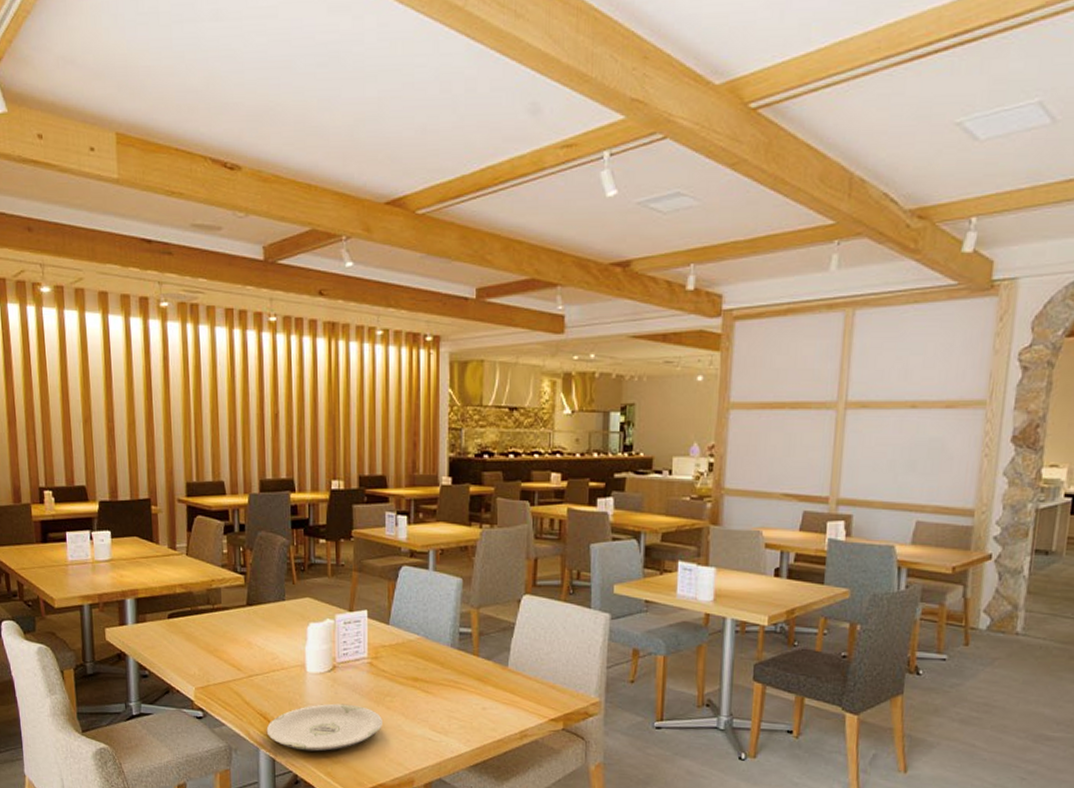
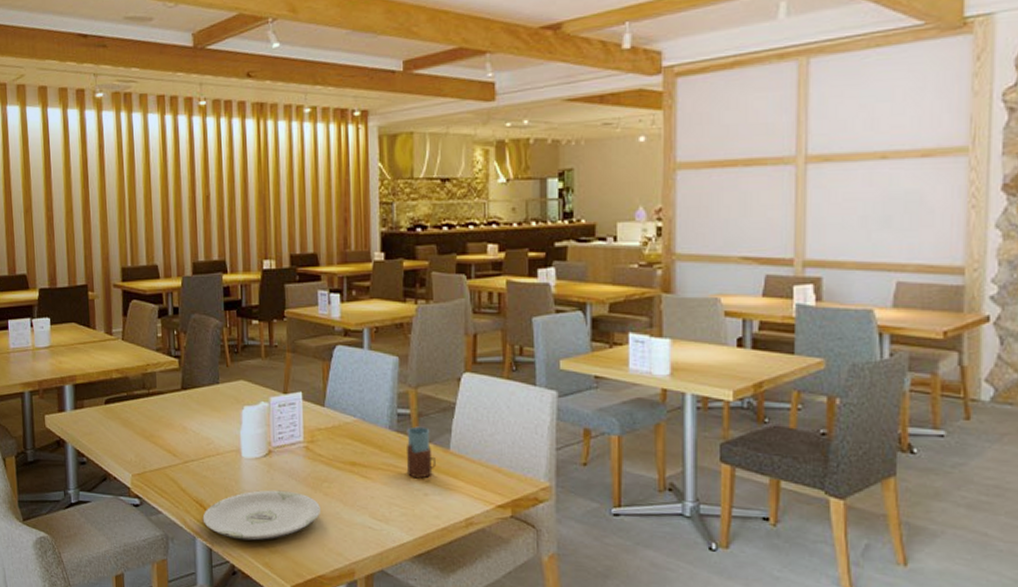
drinking glass: none [466,644,494,694] -> present [406,426,436,479]

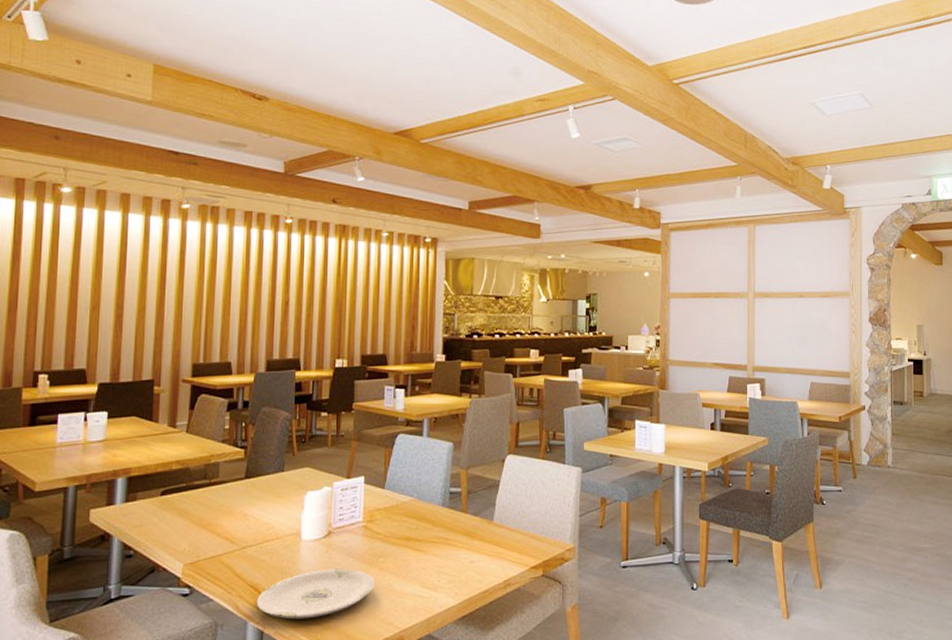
drinking glass: present [406,426,436,479] -> none [455,502,481,548]

